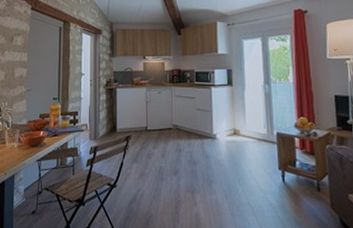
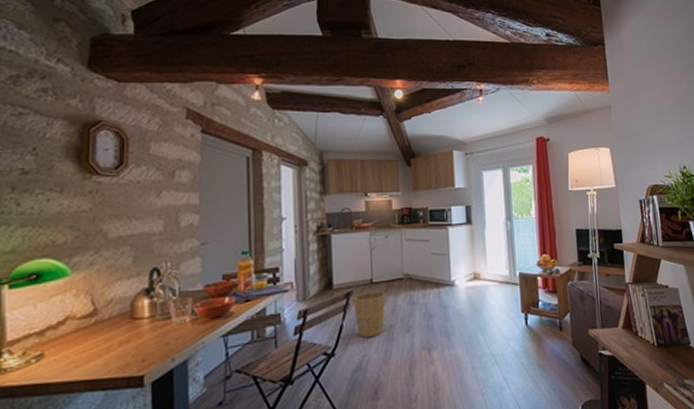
basket: none [132,132,158,176] -> present [353,286,386,339]

